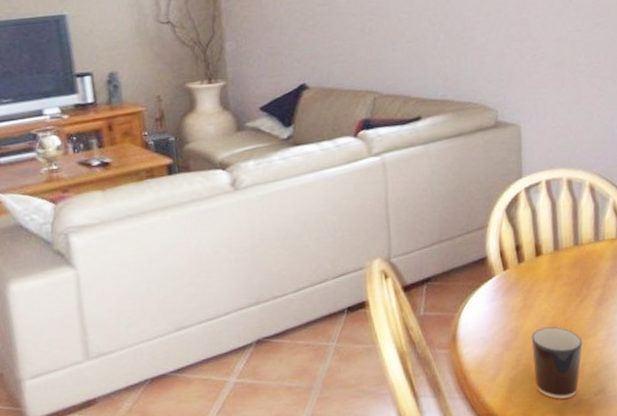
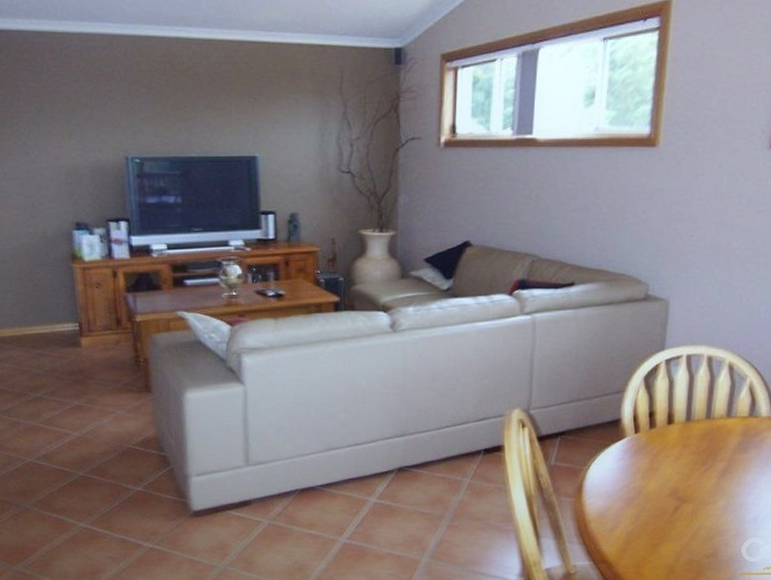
mug: present [531,326,583,399] -> none [650,490,702,556]

